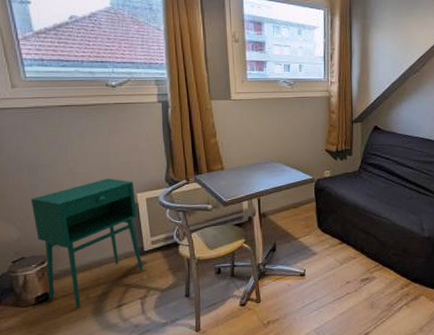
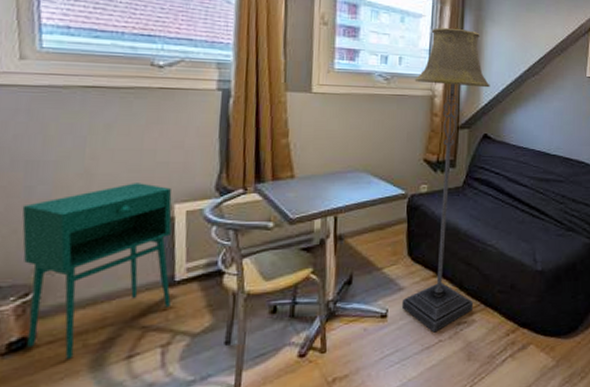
floor lamp: none [313,36,378,287] -> present [401,28,490,333]

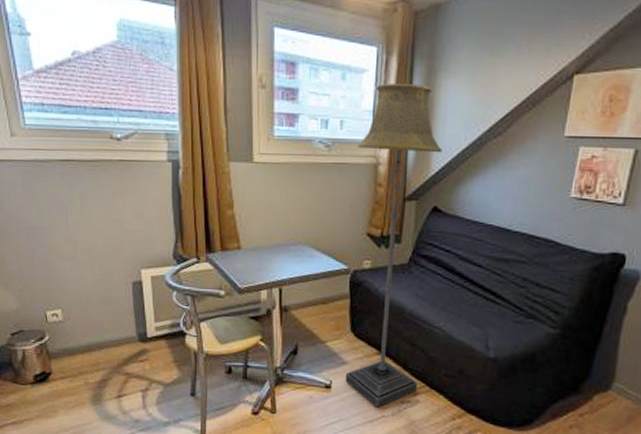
storage cabinet: present [22,183,172,359] -> none [29,249,145,392]

